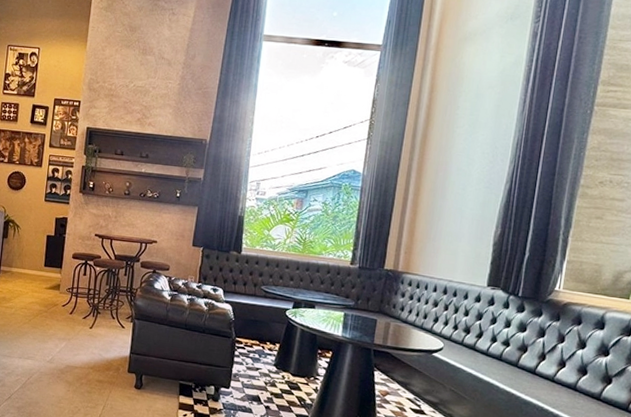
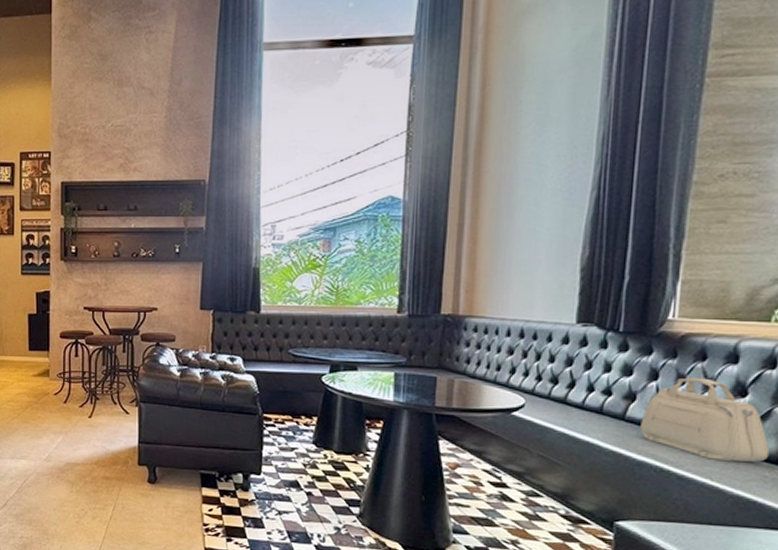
handbag: none [529,337,622,409] -> present [640,377,770,462]

